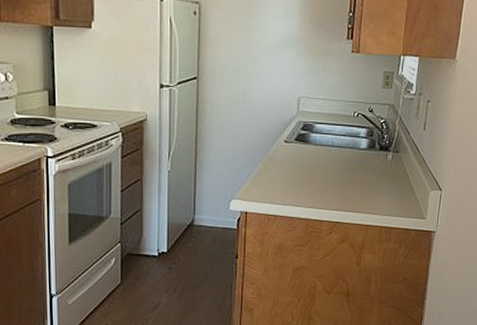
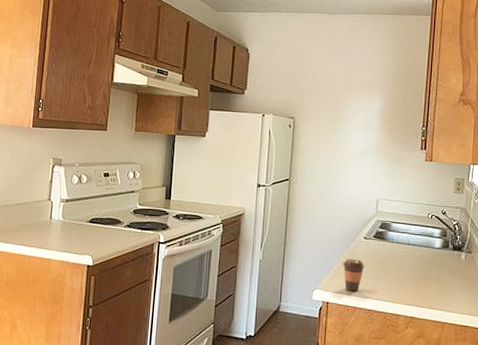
coffee cup: none [262,165,286,199] -> present [343,259,365,292]

